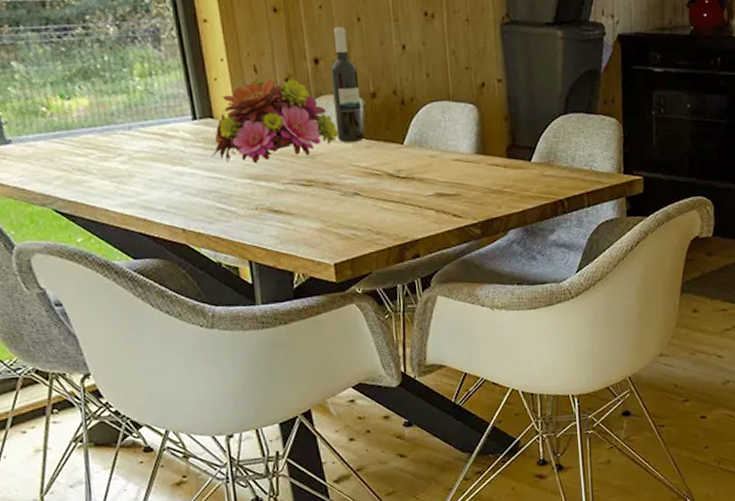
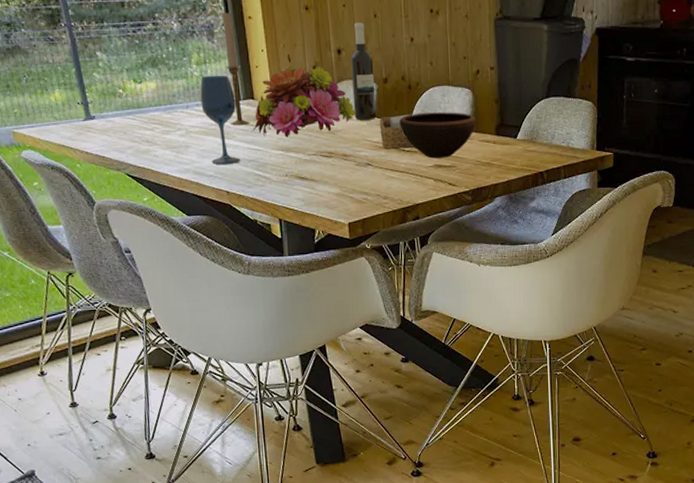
wineglass: none [145,89,199,196] -> present [200,75,241,164]
candlestick: none [170,12,208,149] -> present [222,10,249,125]
napkin holder: none [368,134,411,176] -> present [379,114,415,149]
bowl: none [392,131,483,186] -> present [399,112,476,159]

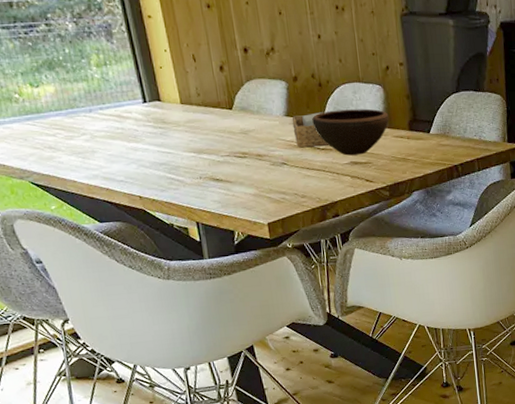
wineglass: present [200,75,241,164] -> none [102,76,152,169]
candlestick: present [222,10,249,125] -> none [119,10,158,128]
flower bouquet: present [252,66,356,138] -> none [161,66,268,140]
wine bottle: present [350,22,377,120] -> none [258,20,289,120]

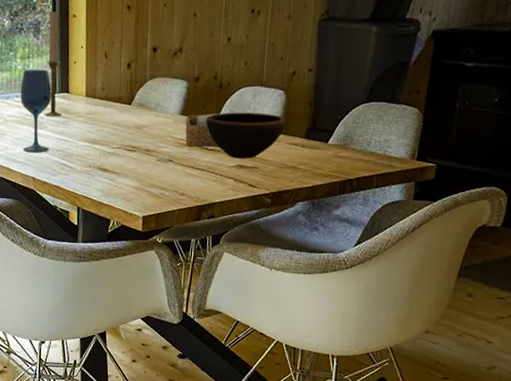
wineglass: none [102,76,152,169] -> present [20,69,52,152]
candlestick: none [119,10,158,128] -> present [44,9,61,116]

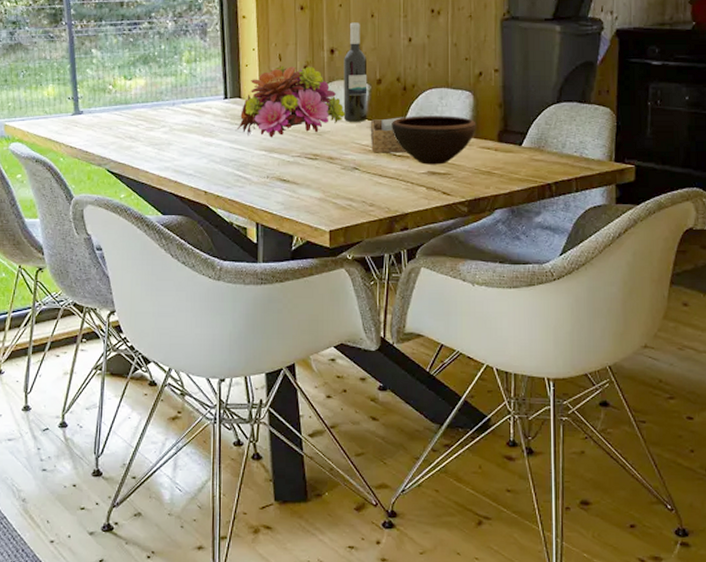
wineglass: present [20,69,52,152] -> none [187,73,222,163]
candlestick: present [44,9,61,116] -> none [215,10,234,123]
flower bouquet: none [63,63,164,131] -> present [236,65,346,138]
wine bottle: none [161,22,187,117] -> present [343,22,368,122]

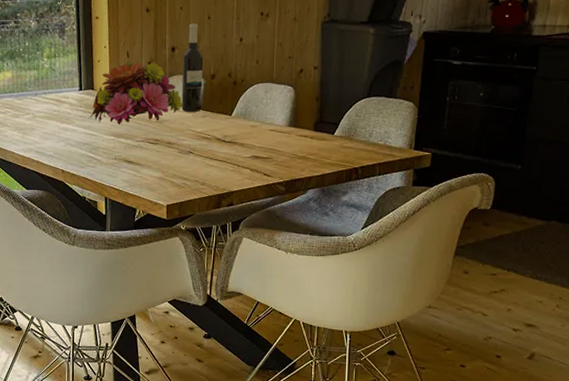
napkin holder: present [370,117,407,153] -> none [203,108,235,140]
bowl: present [392,116,476,165] -> none [222,107,296,150]

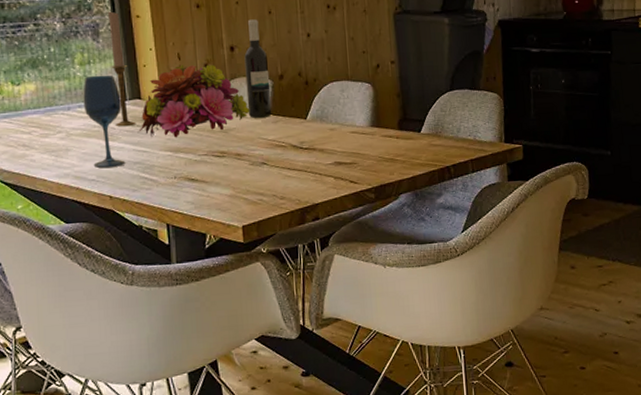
wineglass: none [48,67,78,146] -> present [83,75,126,168]
candlestick: none [71,11,87,112] -> present [108,10,135,126]

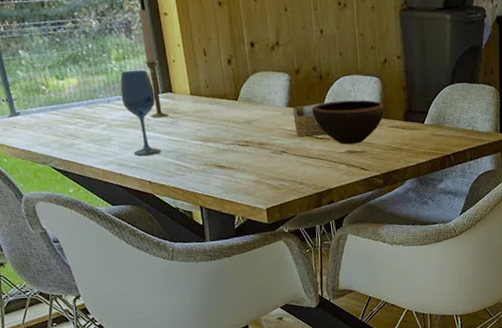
flower bouquet: present [138,64,250,138] -> none [171,60,271,129]
wine bottle: present [244,19,272,118] -> none [263,16,290,110]
napkin holder: none [275,110,313,147] -> present [293,103,327,137]
bowl: none [296,107,378,156] -> present [312,100,385,145]

